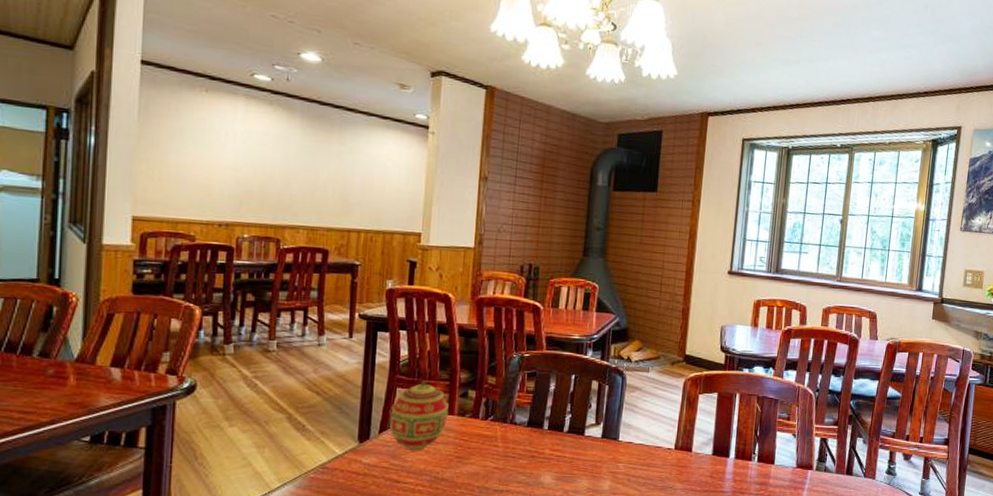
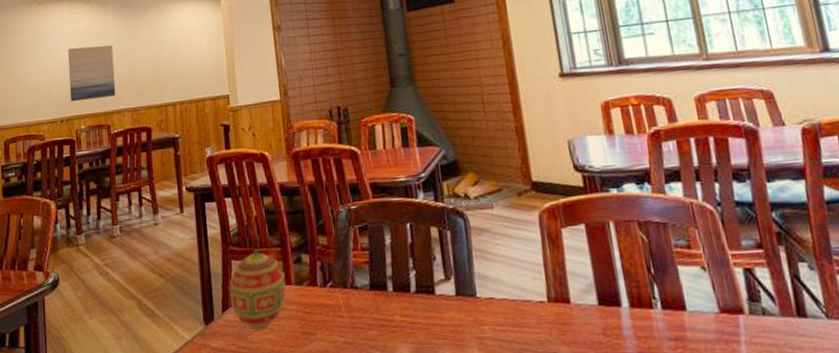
wall art: none [233,148,295,211] -> present [67,45,116,102]

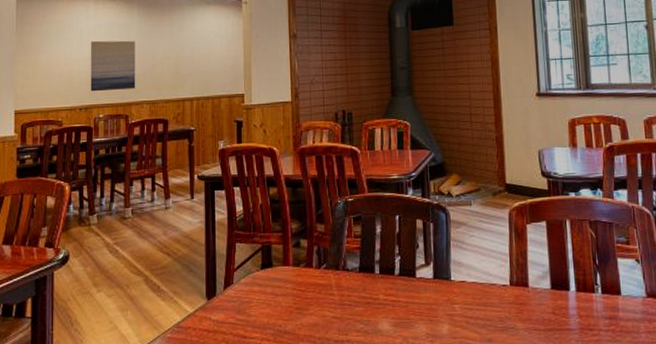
decorative egg: present [229,249,286,330] -> none [232,234,284,305]

